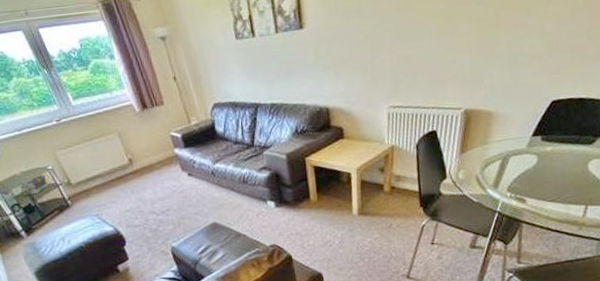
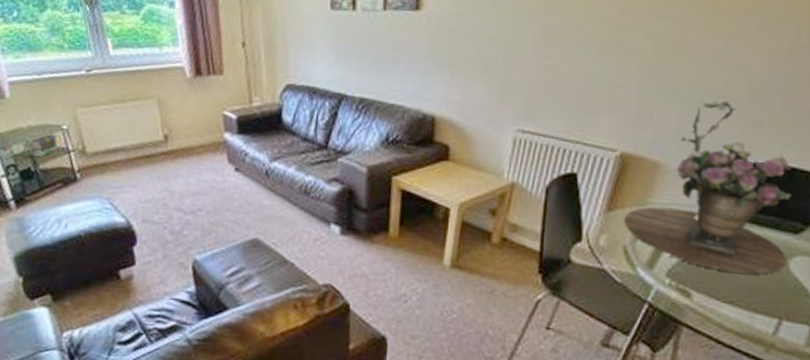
flower arrangement: none [473,58,587,180] -> present [624,100,791,274]

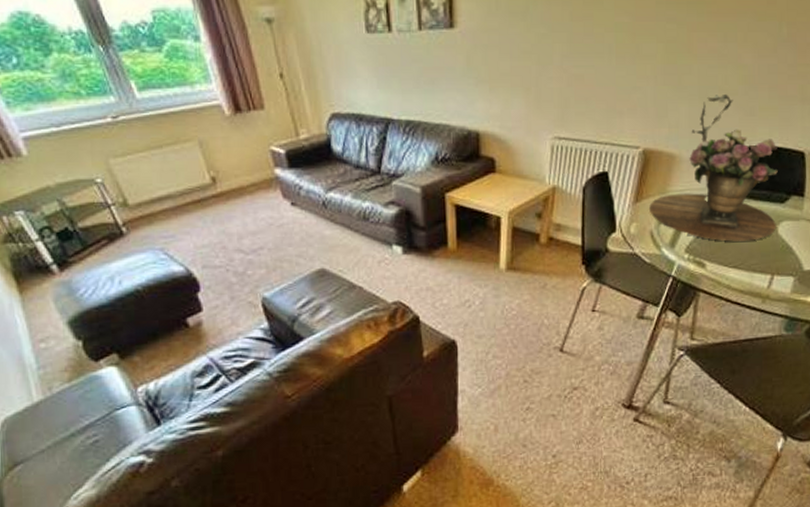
books: present [21,132,59,158] -> none [51,188,96,218]

